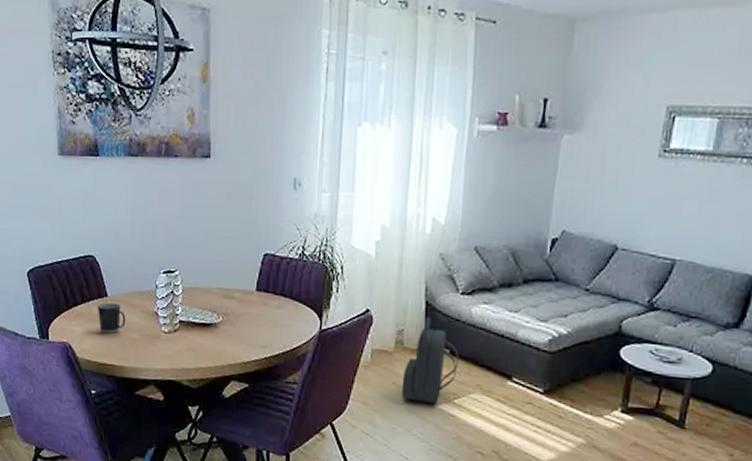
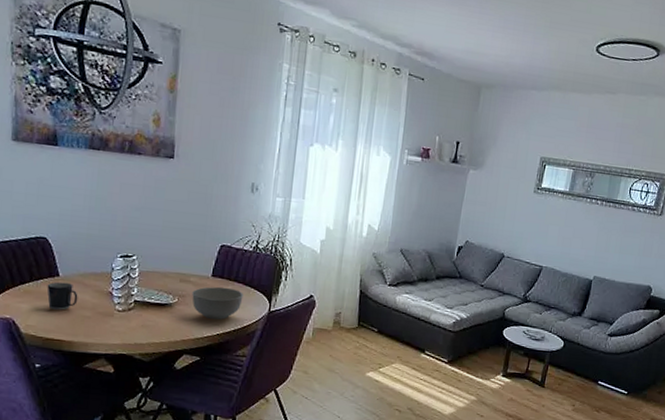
bowl: none [236,302,291,342] -> present [192,287,243,320]
backpack: present [401,317,459,404] -> none [336,303,385,372]

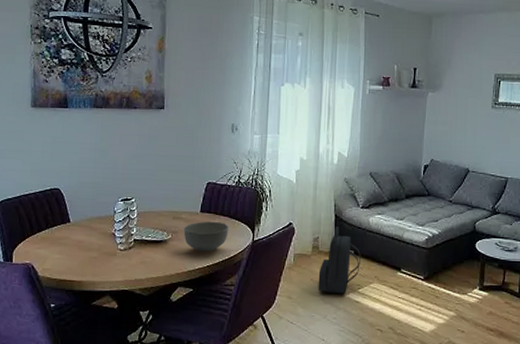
mug: present [47,282,78,311] -> none [60,227,86,253]
backpack: none [336,303,385,372] -> present [318,227,361,294]

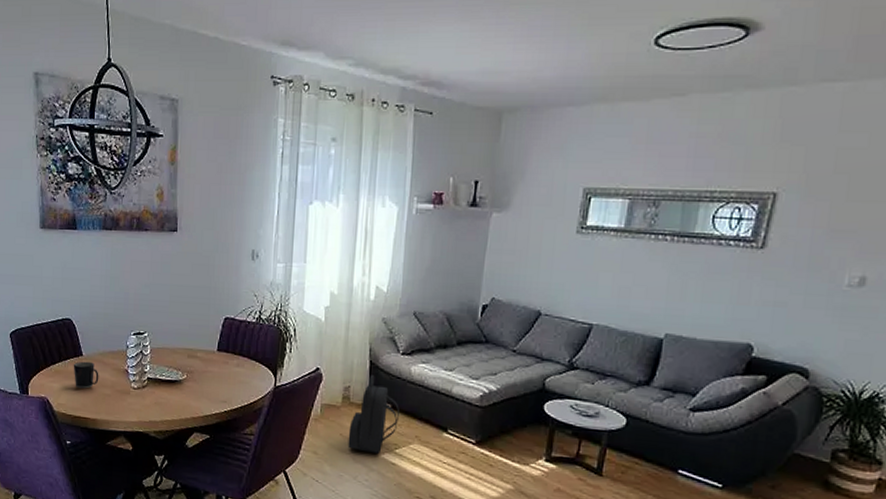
mug: none [60,227,86,253] -> present [73,361,99,389]
bowl: present [184,221,229,253] -> none [199,361,249,397]

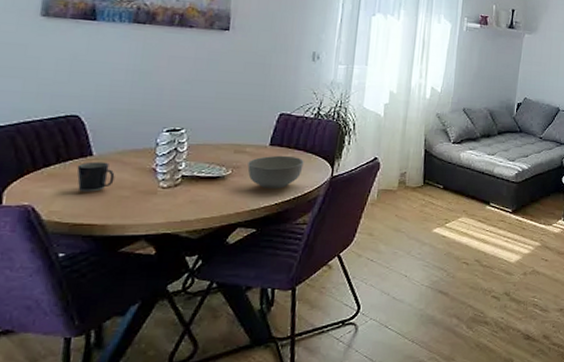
bowl: none [199,361,249,397] -> present [247,155,304,190]
backpack: present [348,375,399,454] -> none [402,161,450,229]

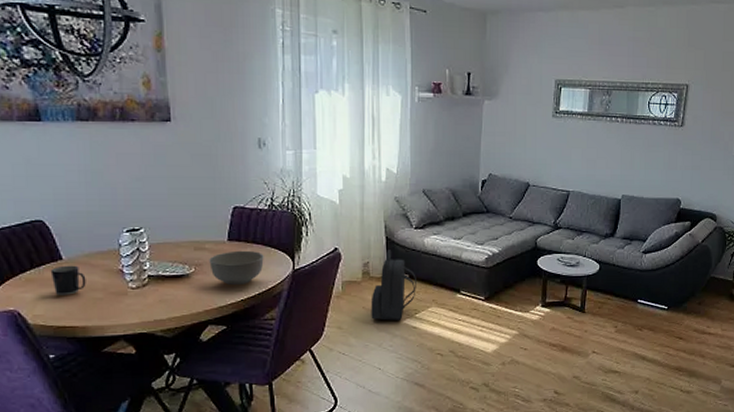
backpack: none [402,161,450,229] -> present [371,250,416,321]

